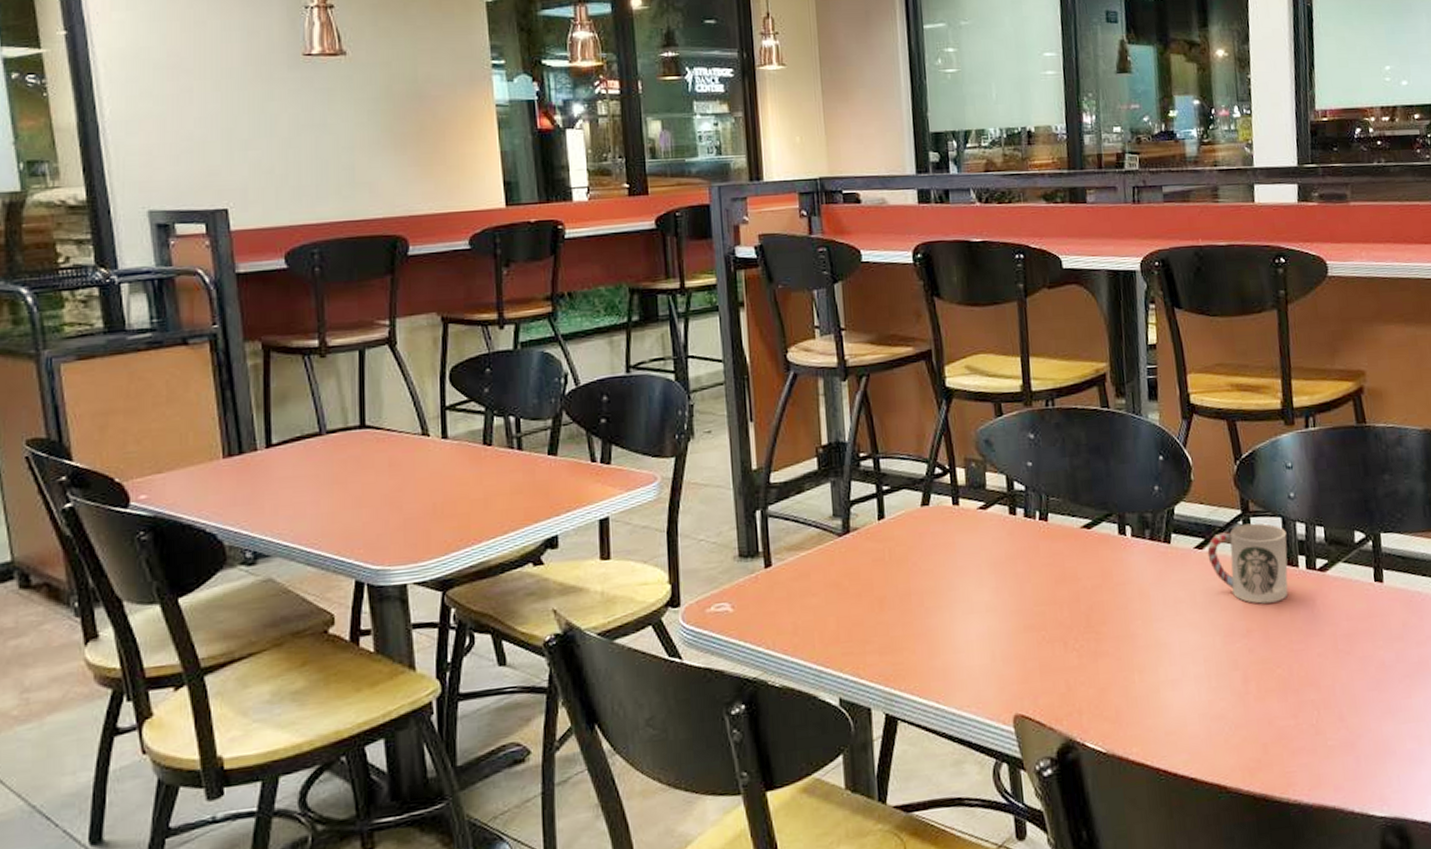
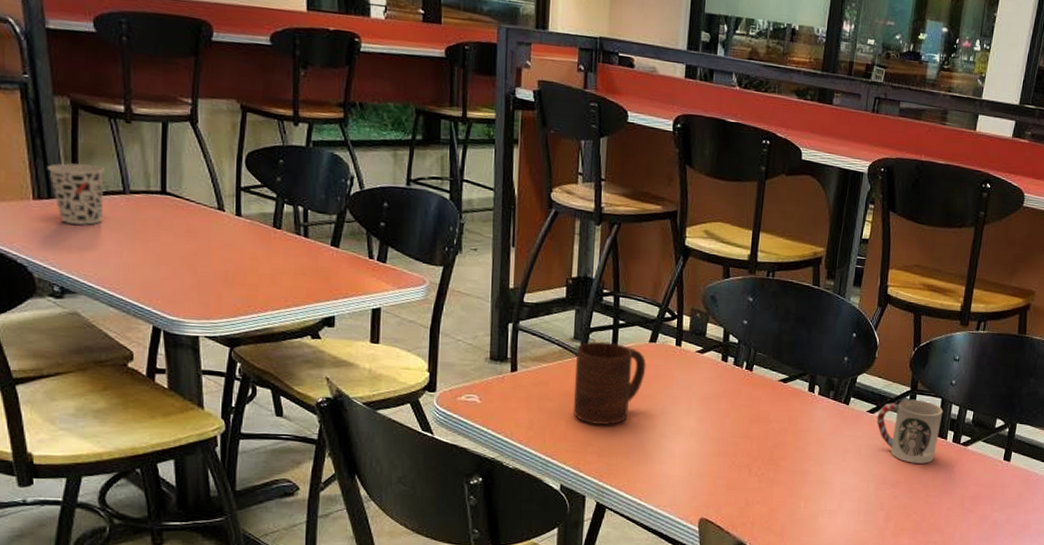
cup: none [238,408,299,479] -> present [47,162,104,225]
cup: none [838,513,922,617] -> present [573,341,646,426]

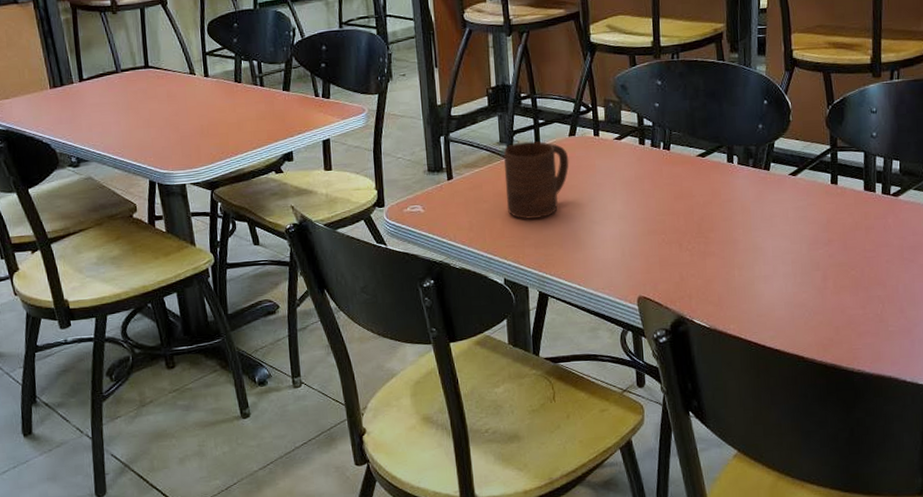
cup: present [47,162,104,225] -> none [58,52,103,104]
cup: present [876,399,943,464] -> none [800,156,868,220]

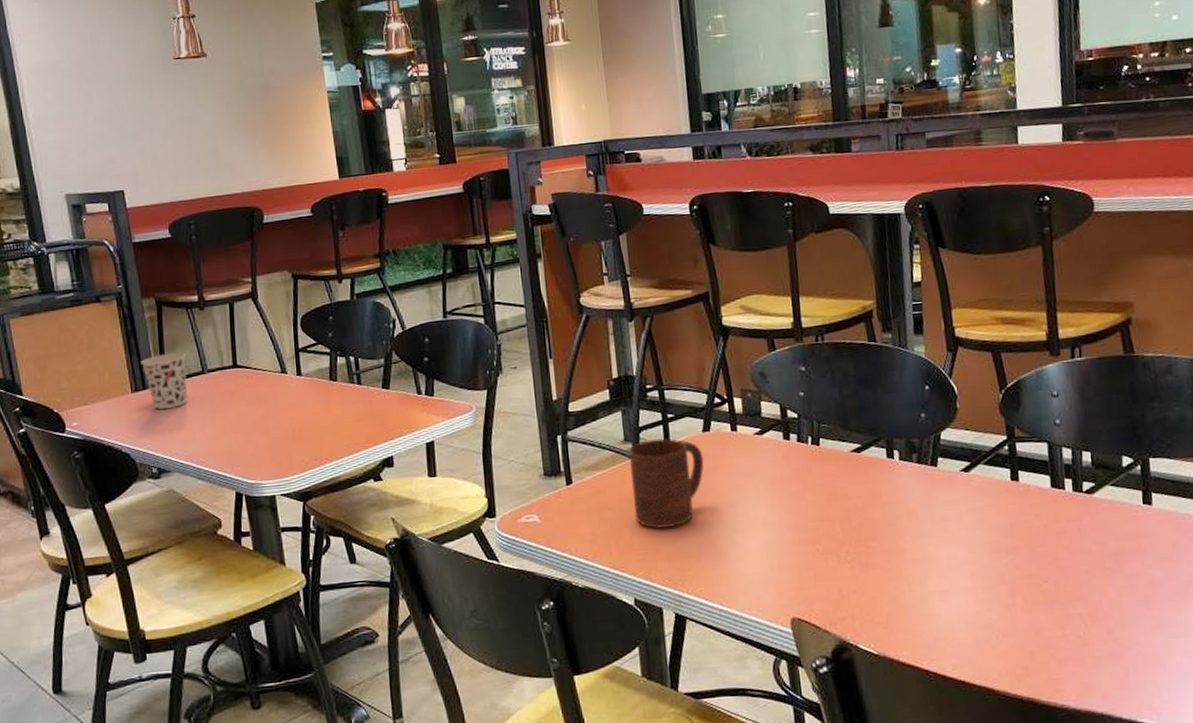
cup: none [58,52,103,104] -> present [141,352,187,409]

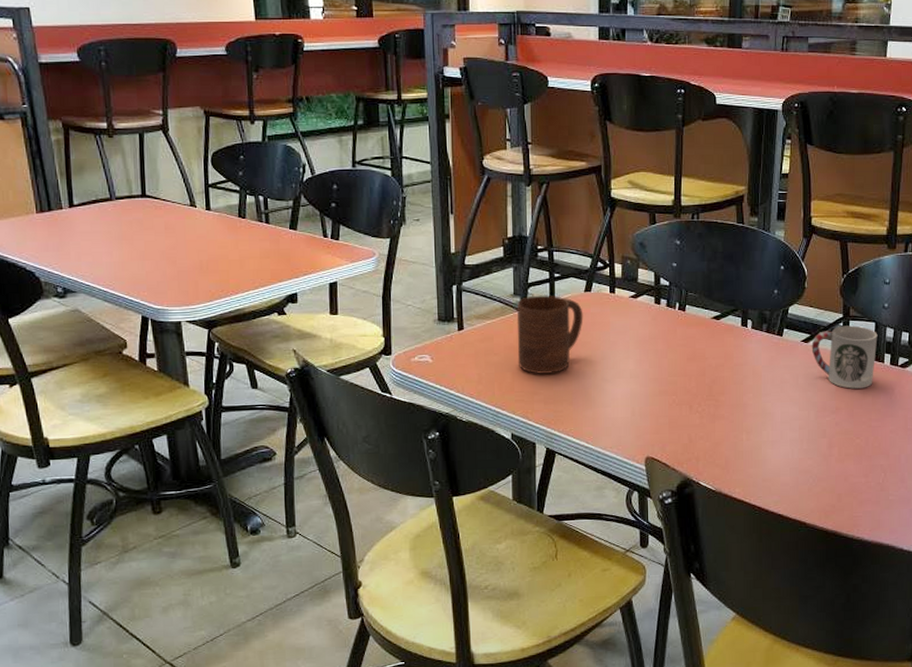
cup: present [141,352,187,409] -> none [46,177,94,231]
cup: none [973,448,1055,523] -> present [811,325,878,389]

